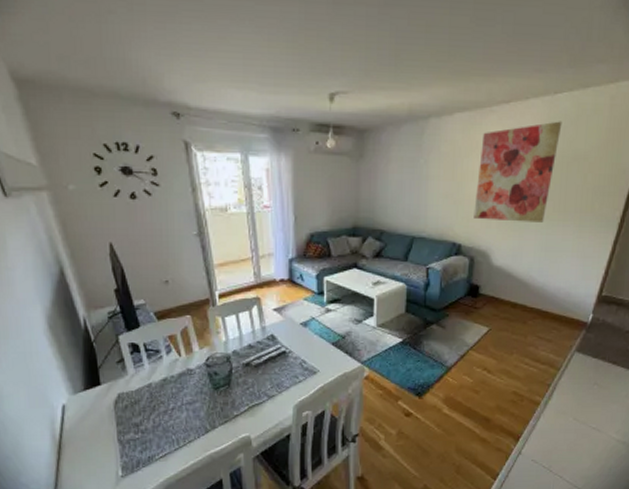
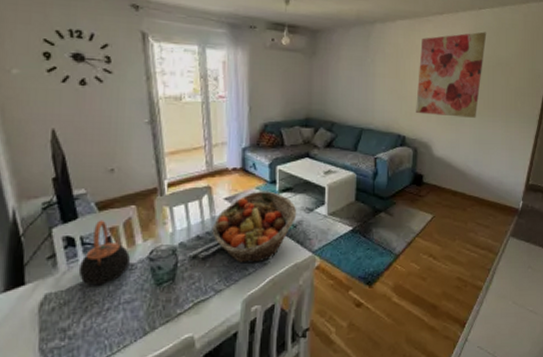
teapot: none [144,328,189,388] -> present [78,220,130,286]
fruit basket: none [262,302,346,372] -> present [212,191,297,264]

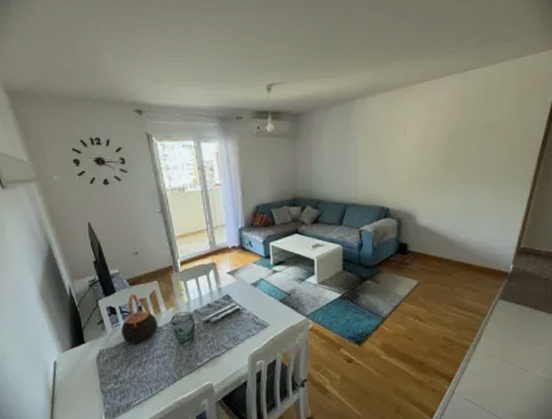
fruit basket: present [212,191,297,264] -> none [219,265,290,326]
wall art: present [416,32,487,118] -> none [399,94,474,186]

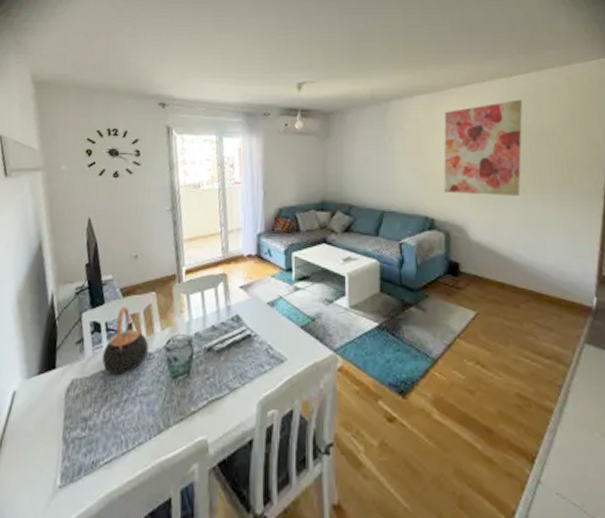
wall art: none [399,94,474,186] -> present [443,99,523,196]

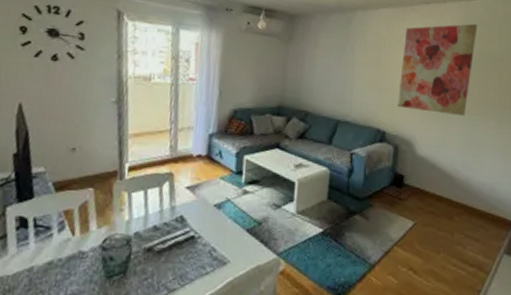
teapot: present [102,306,148,374] -> none [27,201,82,273]

